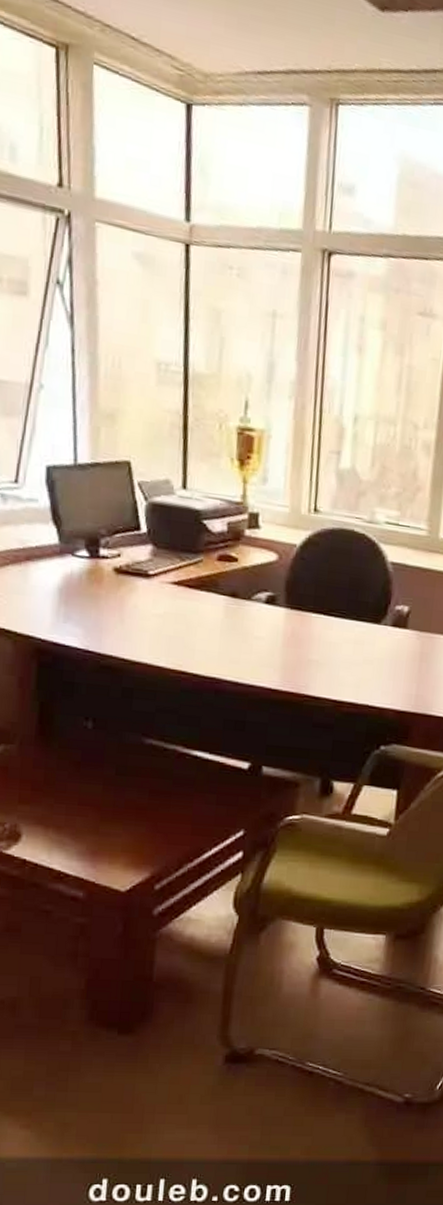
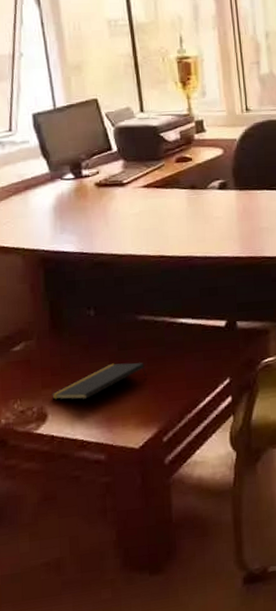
notepad: none [29,788,146,825] -> present [52,362,147,400]

